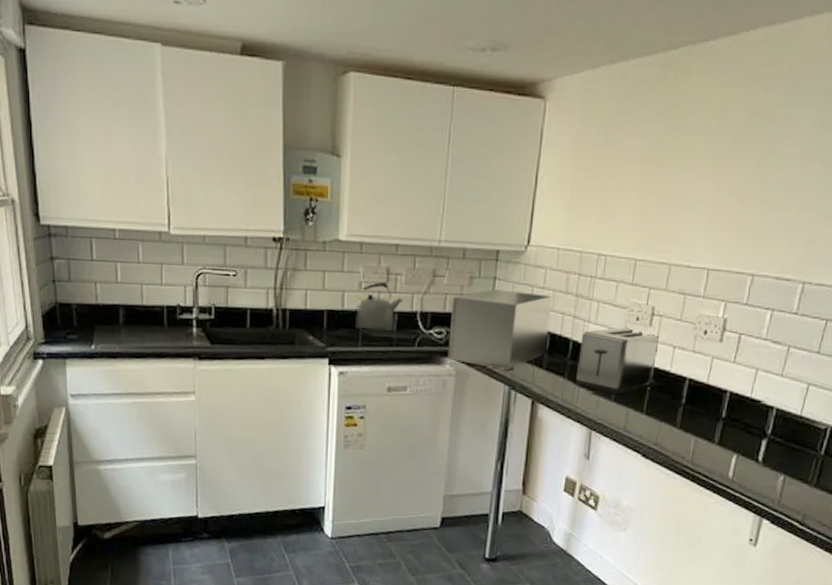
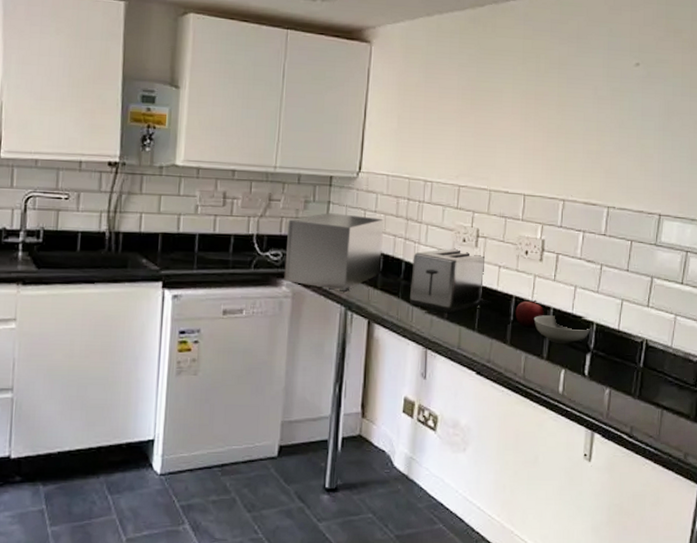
kettle: present [353,282,404,332] -> none [189,206,240,254]
fruit: none [687,382,721,413] -> present [515,299,545,329]
bowl: none [707,398,772,430] -> present [533,315,592,345]

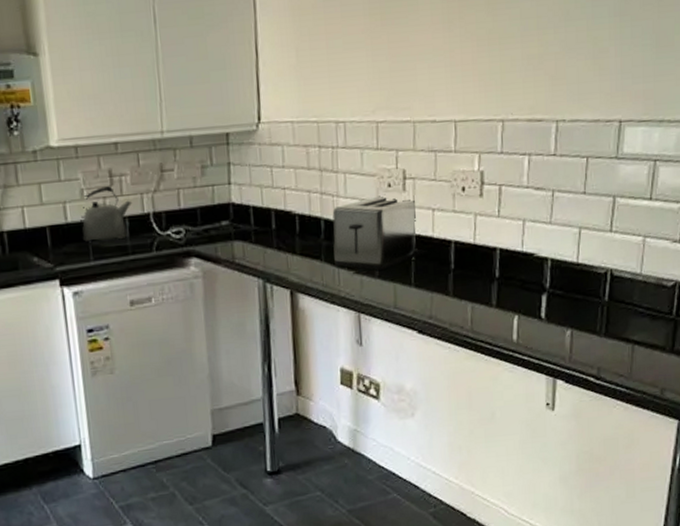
kettle: none [189,206,240,254] -> present [80,186,133,242]
microwave: present [284,213,385,292] -> none [186,173,297,263]
fruit: present [515,299,545,329] -> none [456,241,491,276]
bowl: present [533,315,592,345] -> none [477,257,547,288]

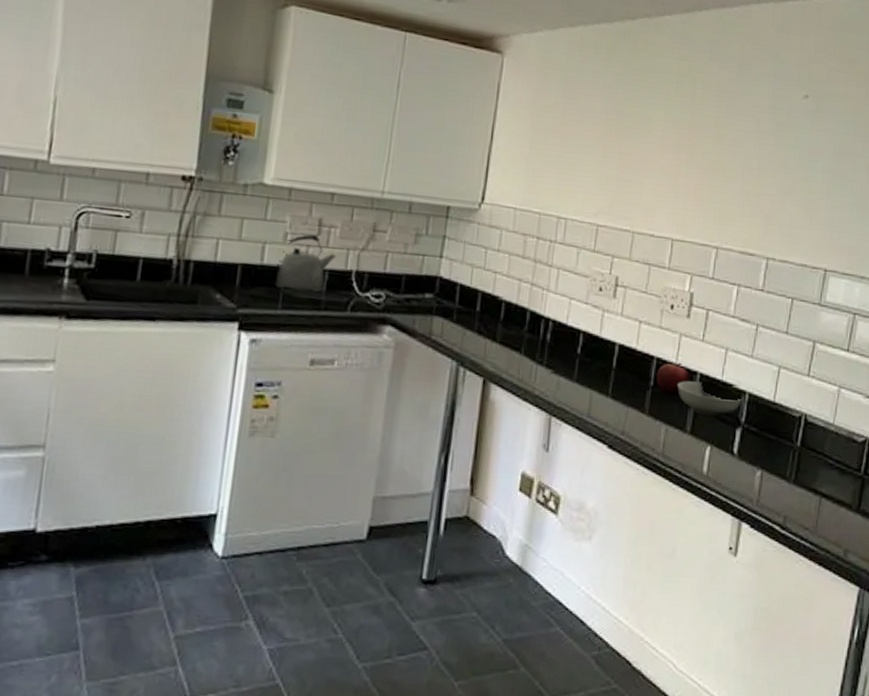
toaster: present [332,194,431,271] -> none [534,297,633,374]
fruit: none [456,241,491,276] -> present [656,362,691,397]
bowl: none [477,257,547,288] -> present [677,381,744,417]

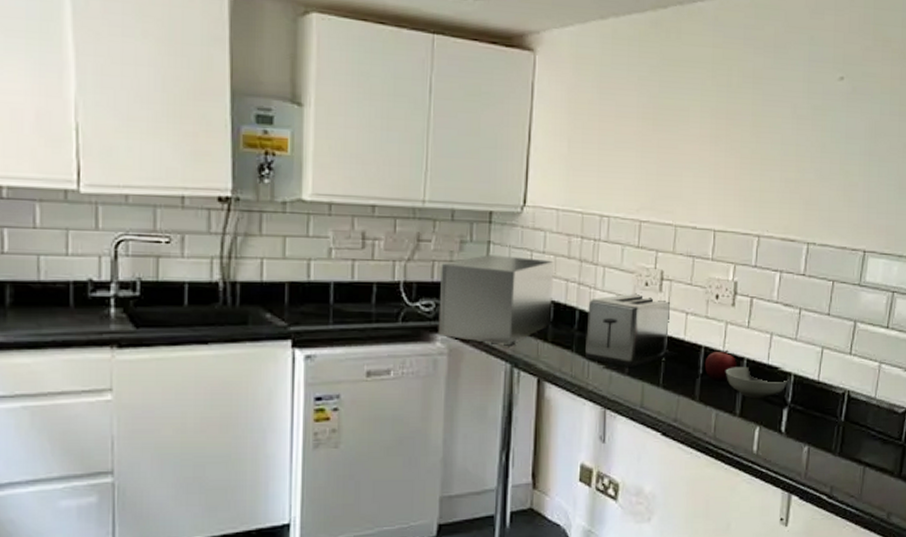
kettle: present [274,234,337,293] -> none [322,248,383,306]
microwave: none [385,249,509,344] -> present [438,255,555,346]
toaster: none [534,297,633,374] -> present [585,292,681,367]

